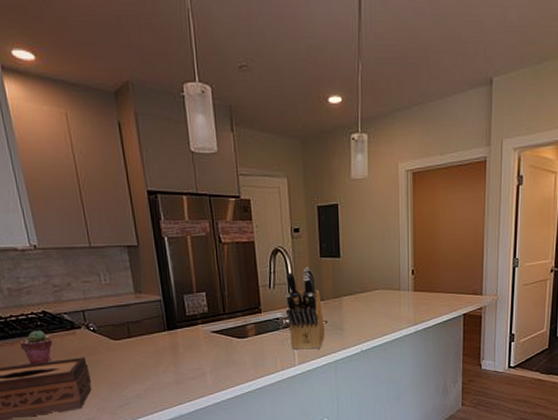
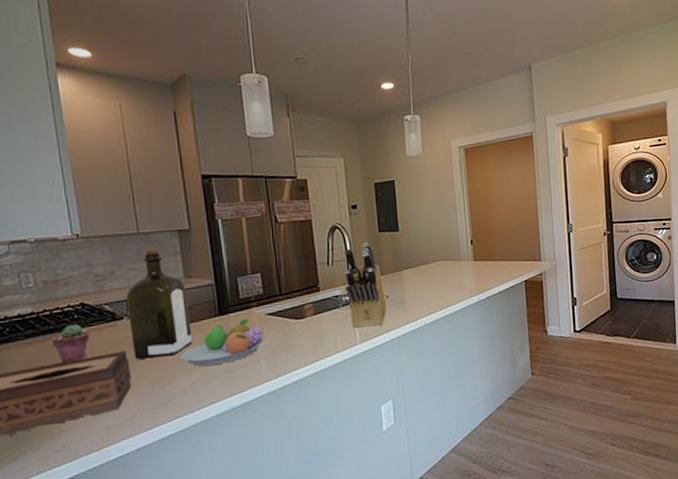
liquor: none [82,262,145,366] -> present [125,248,193,360]
fruit bowl: none [134,335,209,376] -> present [180,319,264,366]

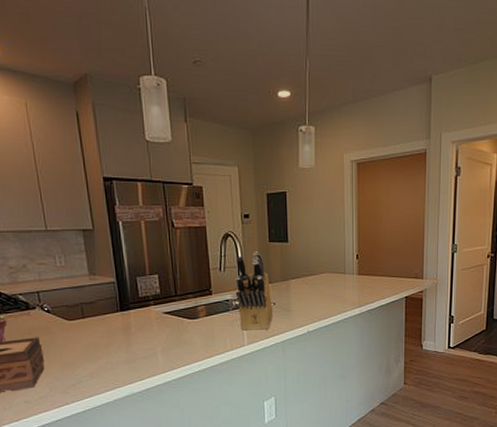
liquor: present [125,248,193,360] -> none [37,245,98,346]
fruit bowl: present [180,319,264,366] -> none [87,316,161,356]

